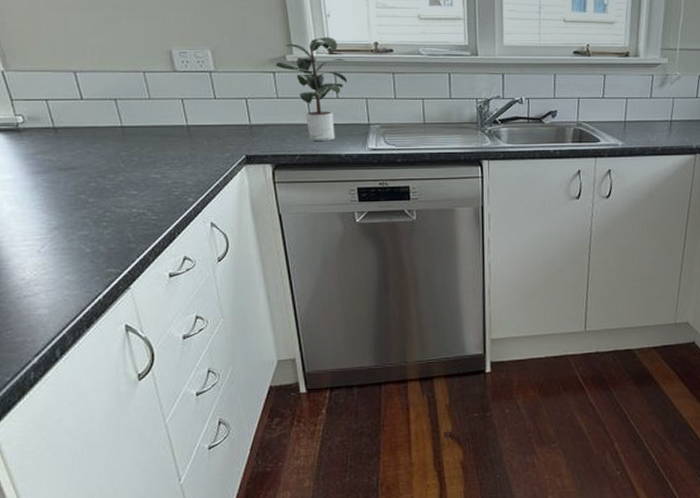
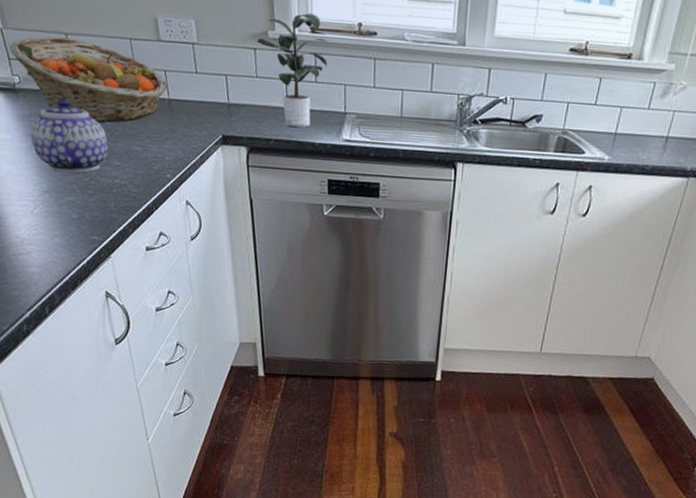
fruit basket: none [11,75,186,155] -> present [9,36,168,123]
teapot: none [37,133,123,208] -> present [31,98,108,173]

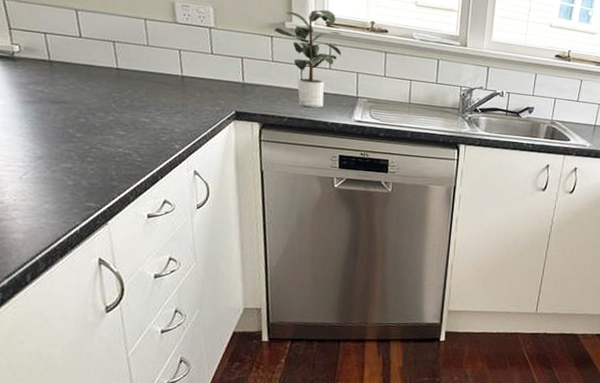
fruit basket: present [9,36,168,123] -> none [10,10,182,95]
teapot: present [31,98,108,173] -> none [27,68,114,141]

